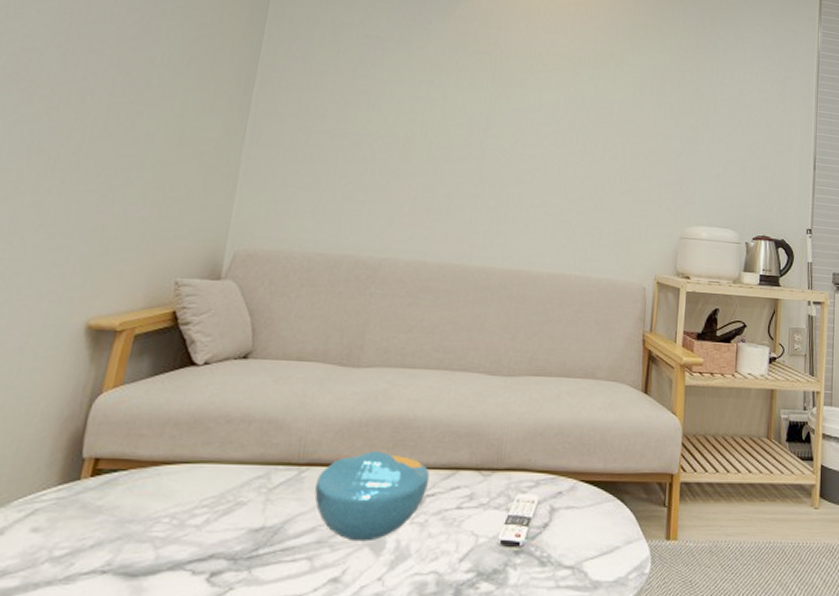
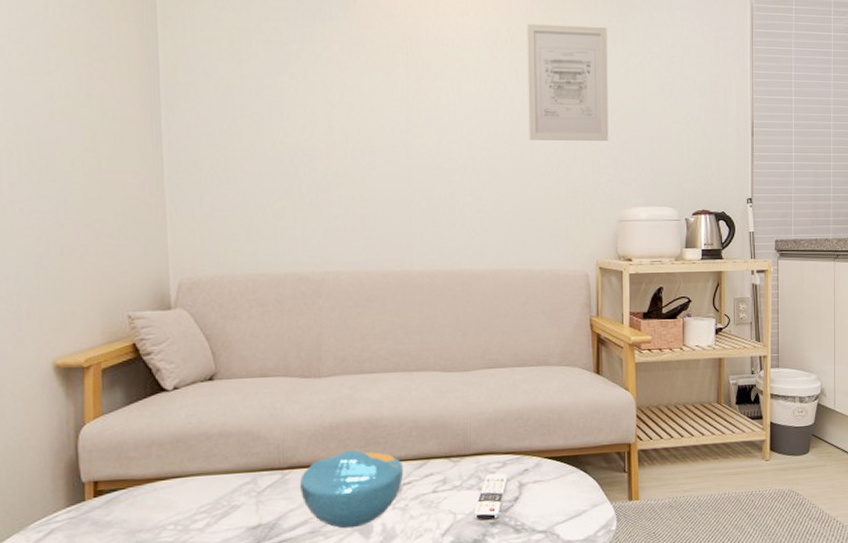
wall art: none [601,46,684,160] -> present [527,23,609,141]

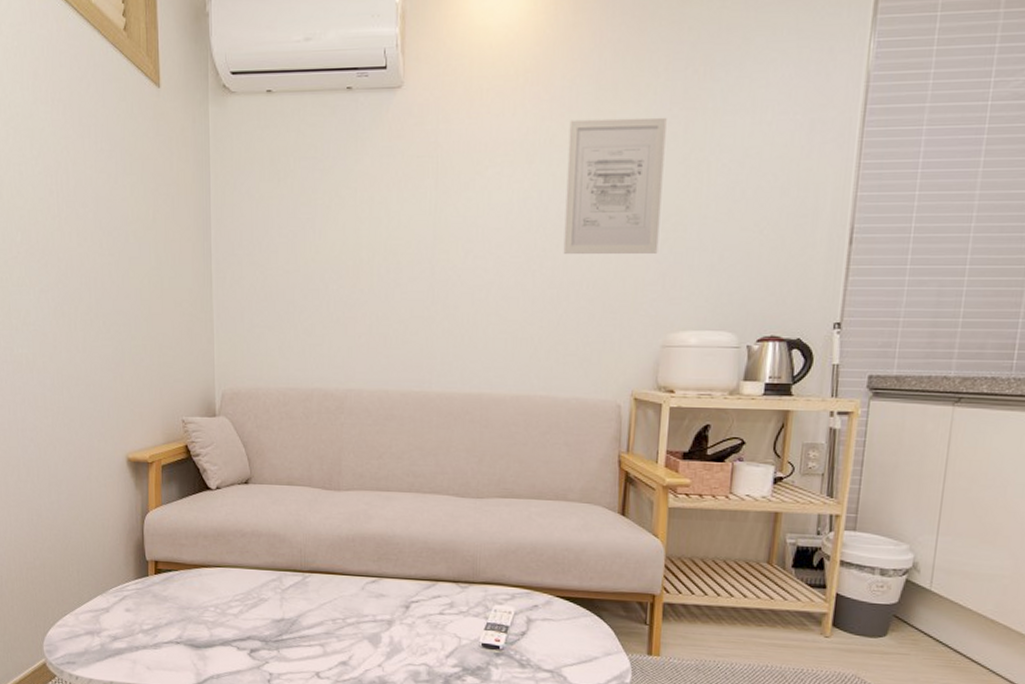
bowl: present [300,449,404,529] -> none [318,562,413,636]

